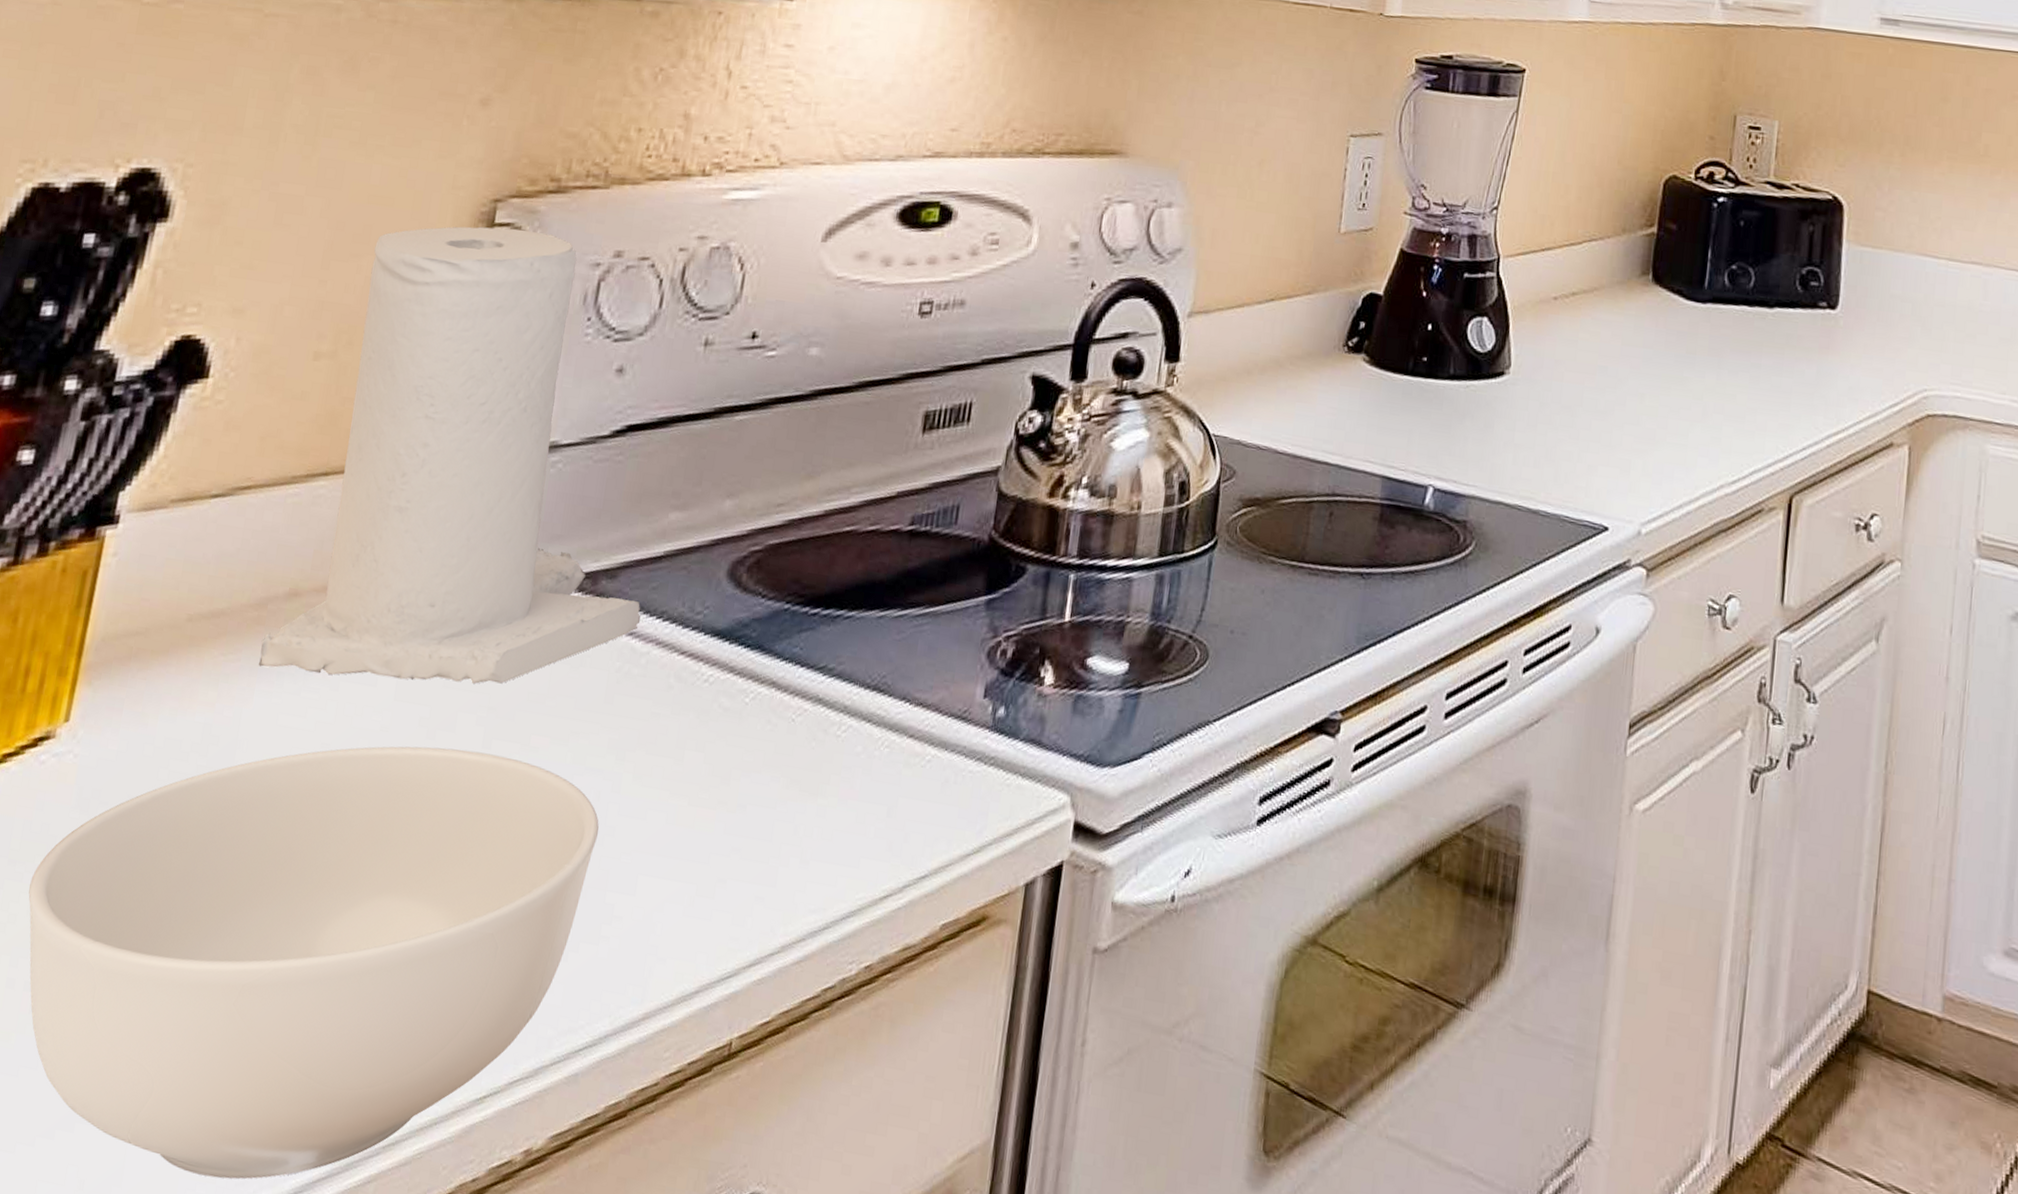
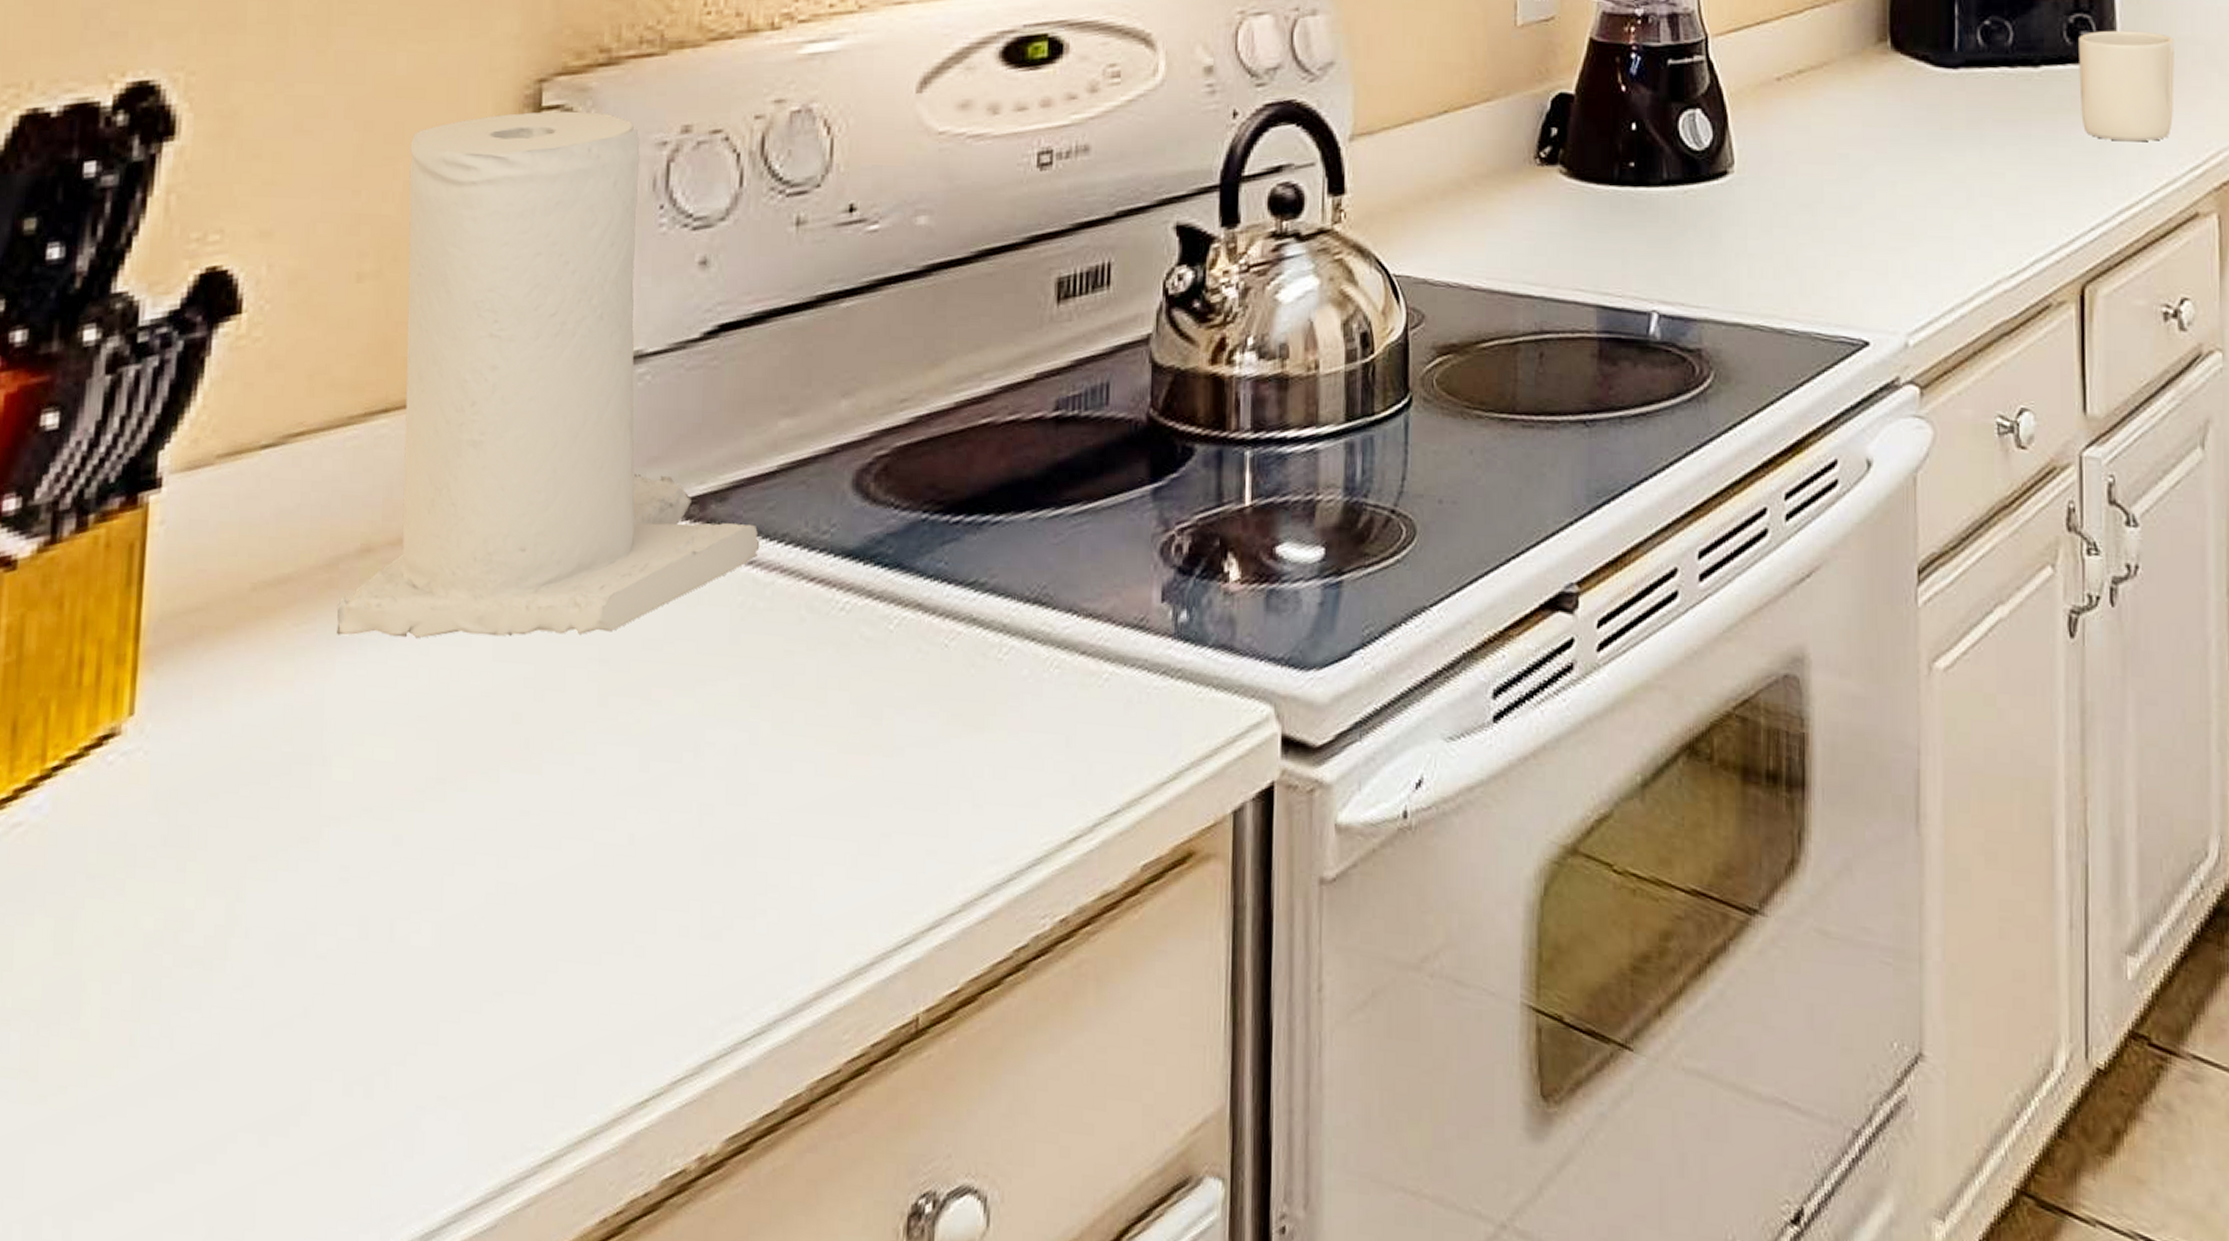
bowl: present [28,746,599,1180] -> none [113,710,741,1214]
mug: none [1804,283,1887,380] -> present [2079,30,2175,142]

